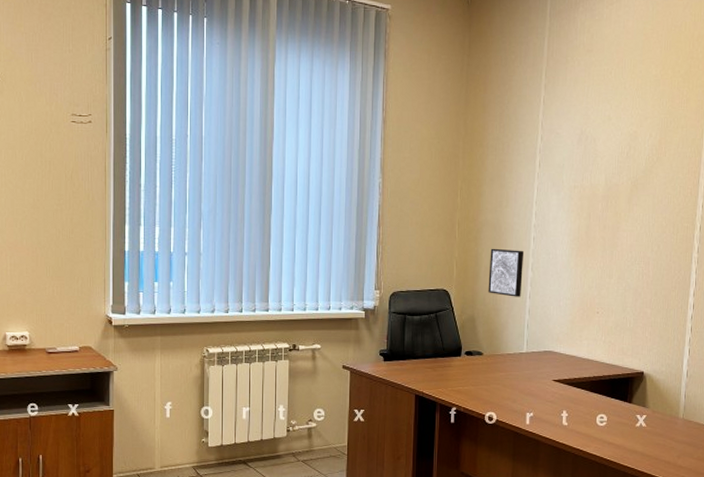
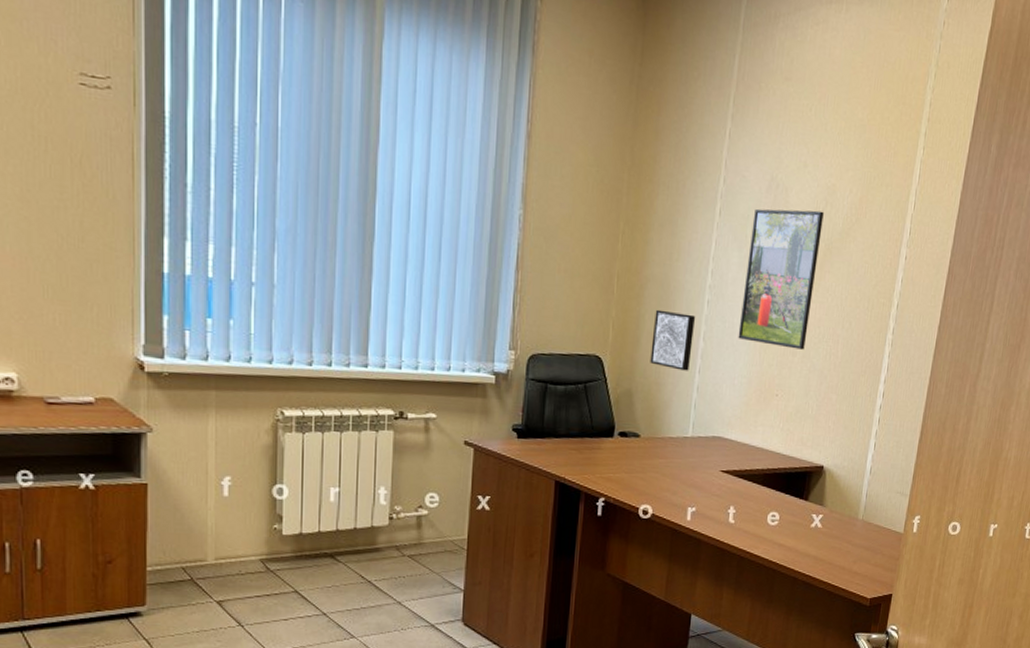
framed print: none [561,154,628,272] -> present [738,208,824,350]

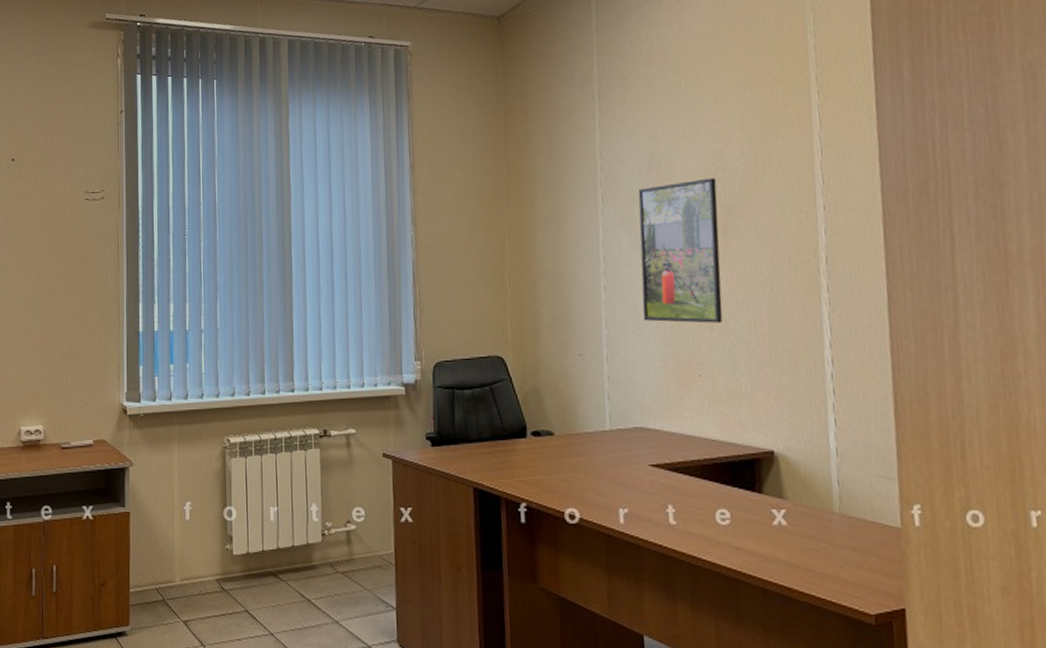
wall art: present [650,309,696,371] -> none [551,302,596,361]

